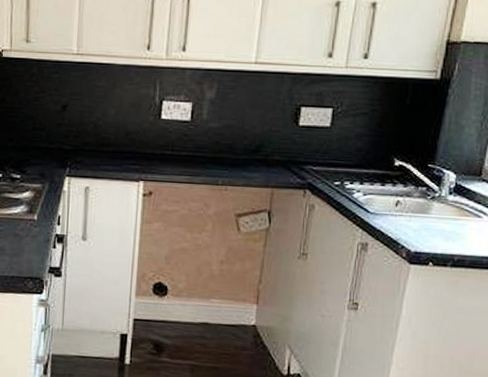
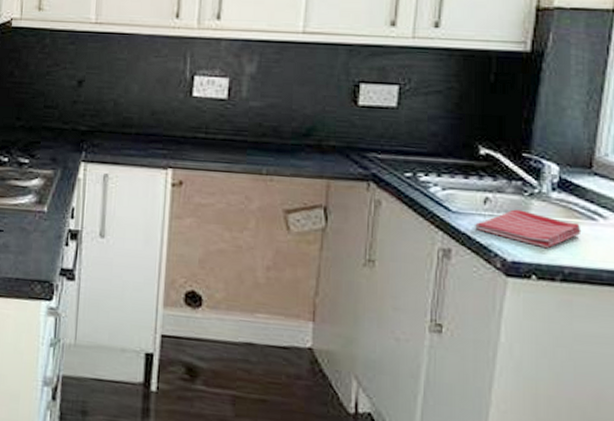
dish towel: none [388,210,470,241] -> present [475,209,582,249]

